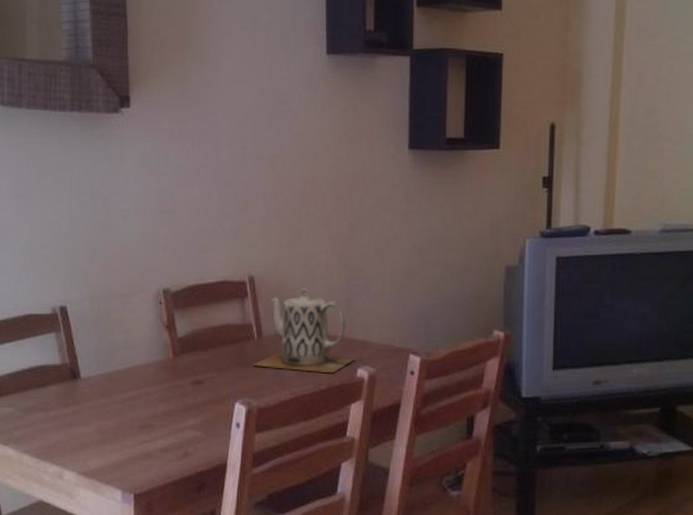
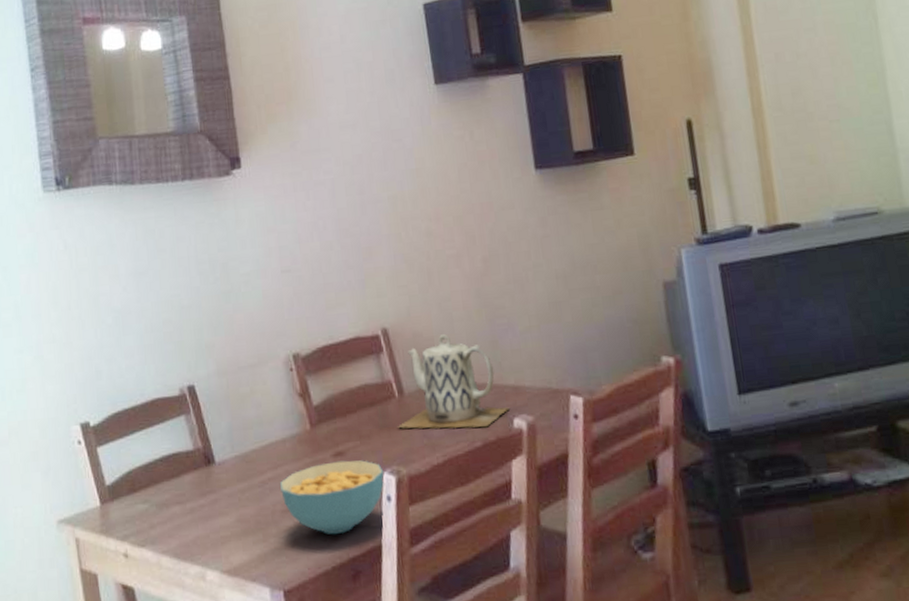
cereal bowl: none [140,388,236,451] -> present [280,460,384,535]

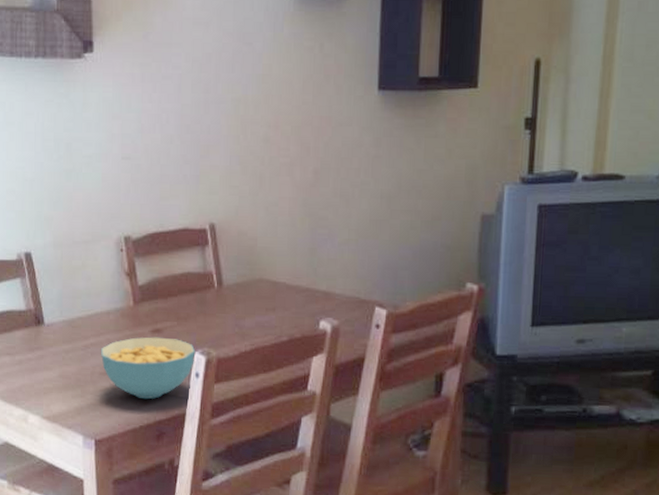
teapot: present [397,334,509,429] -> none [212,236,318,325]

